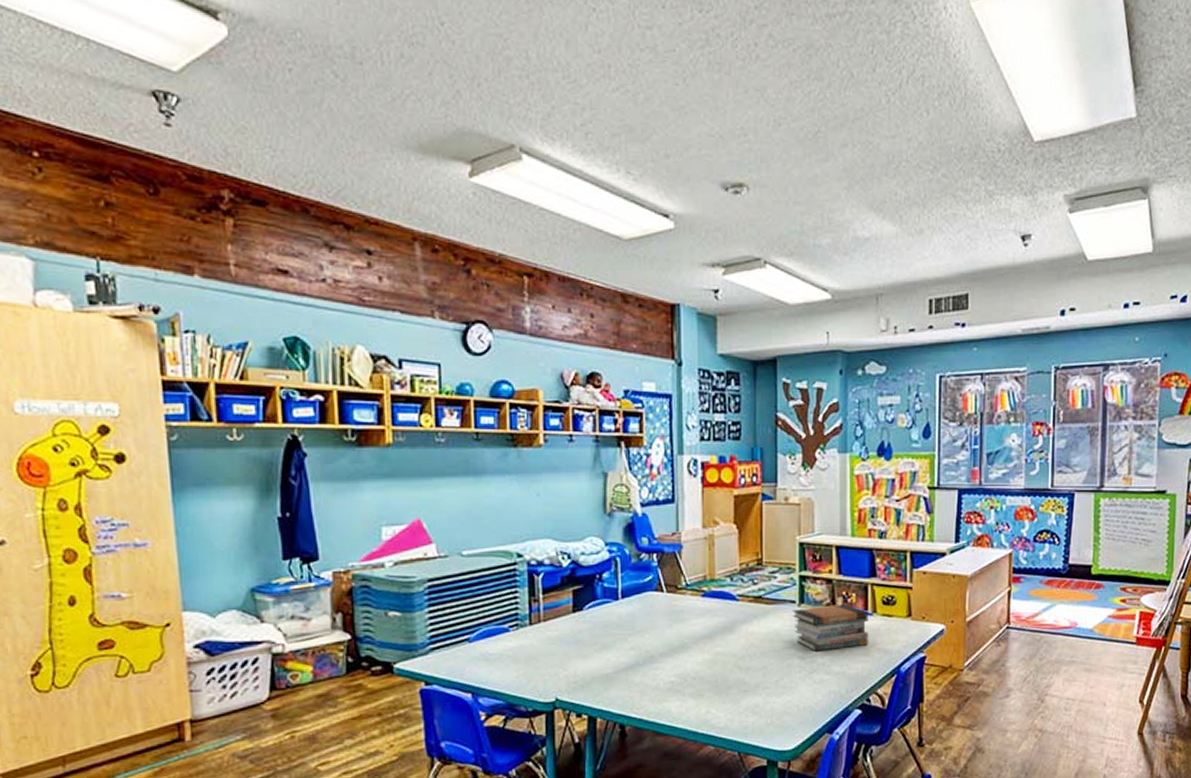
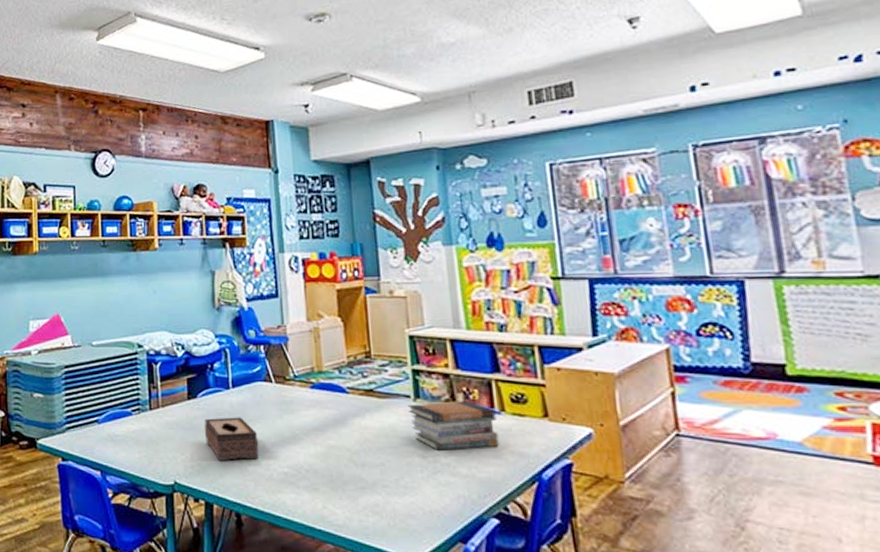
tissue box: none [590,628,647,674] -> present [204,417,259,461]

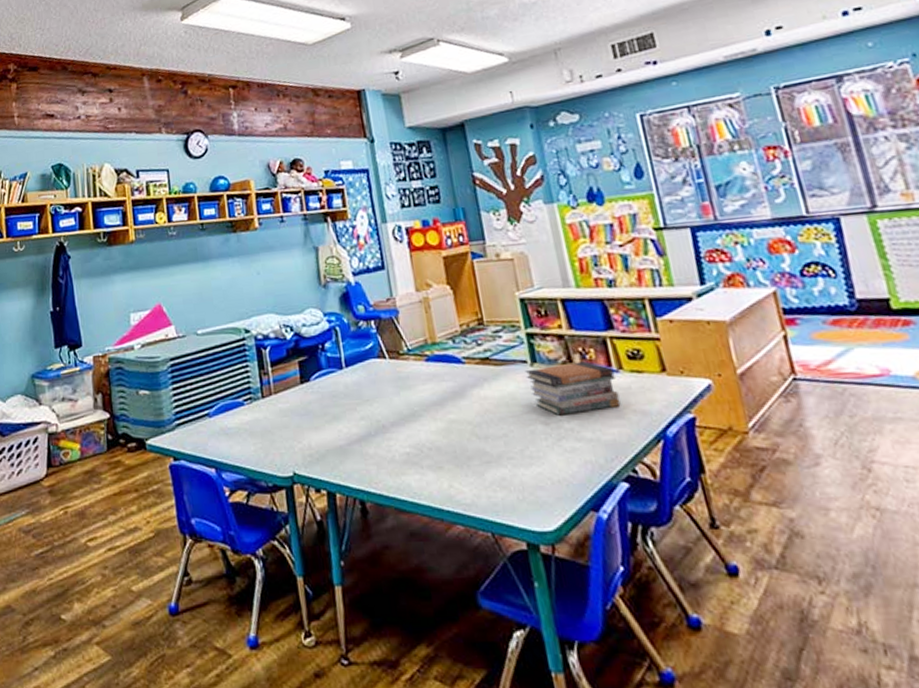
tissue box: present [204,417,259,461] -> none [320,397,379,446]

